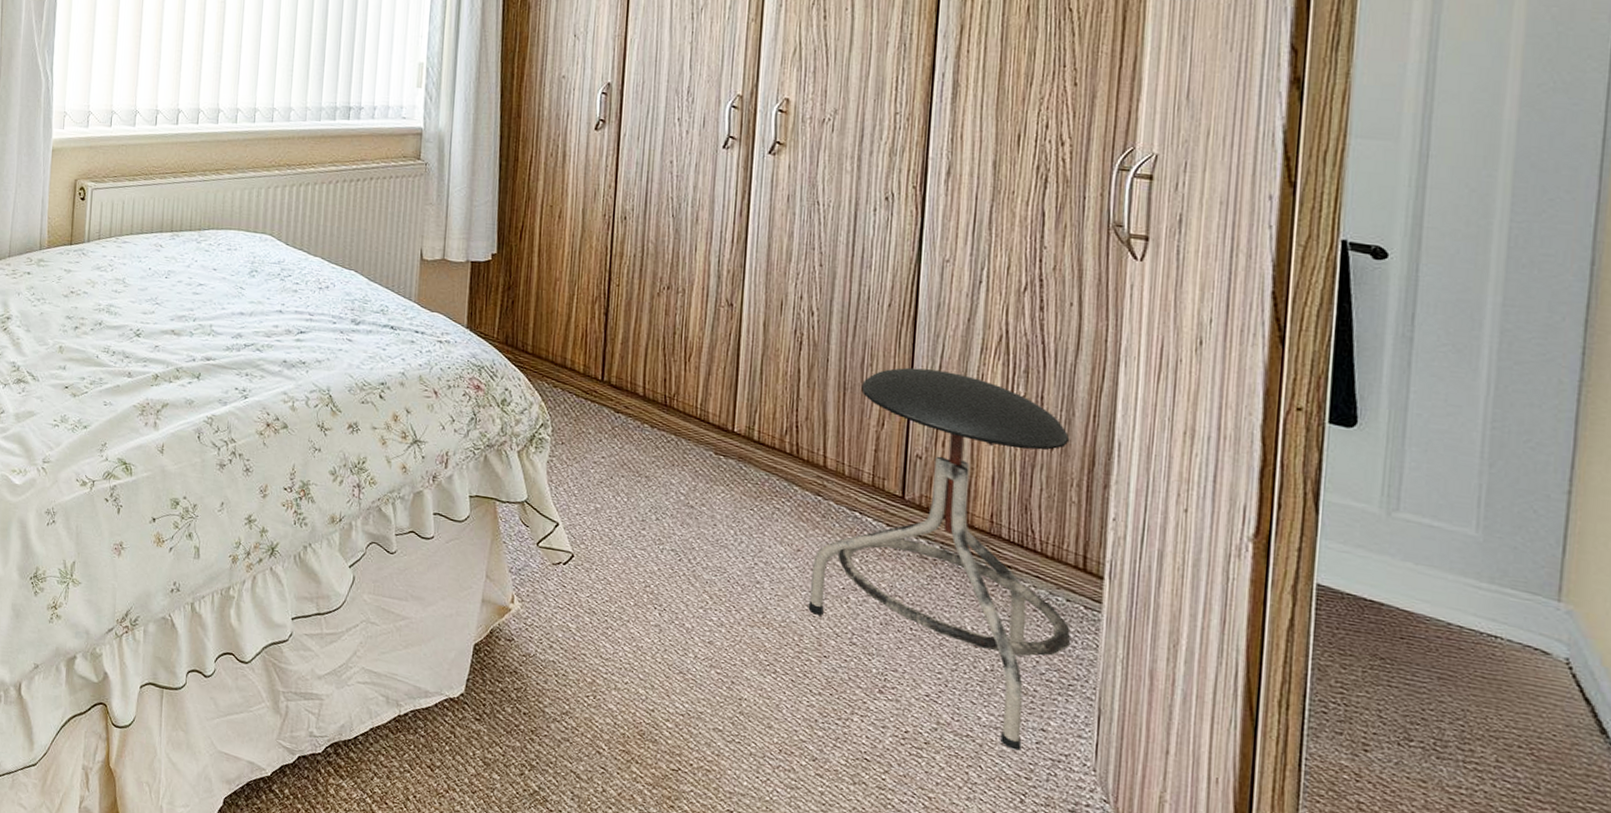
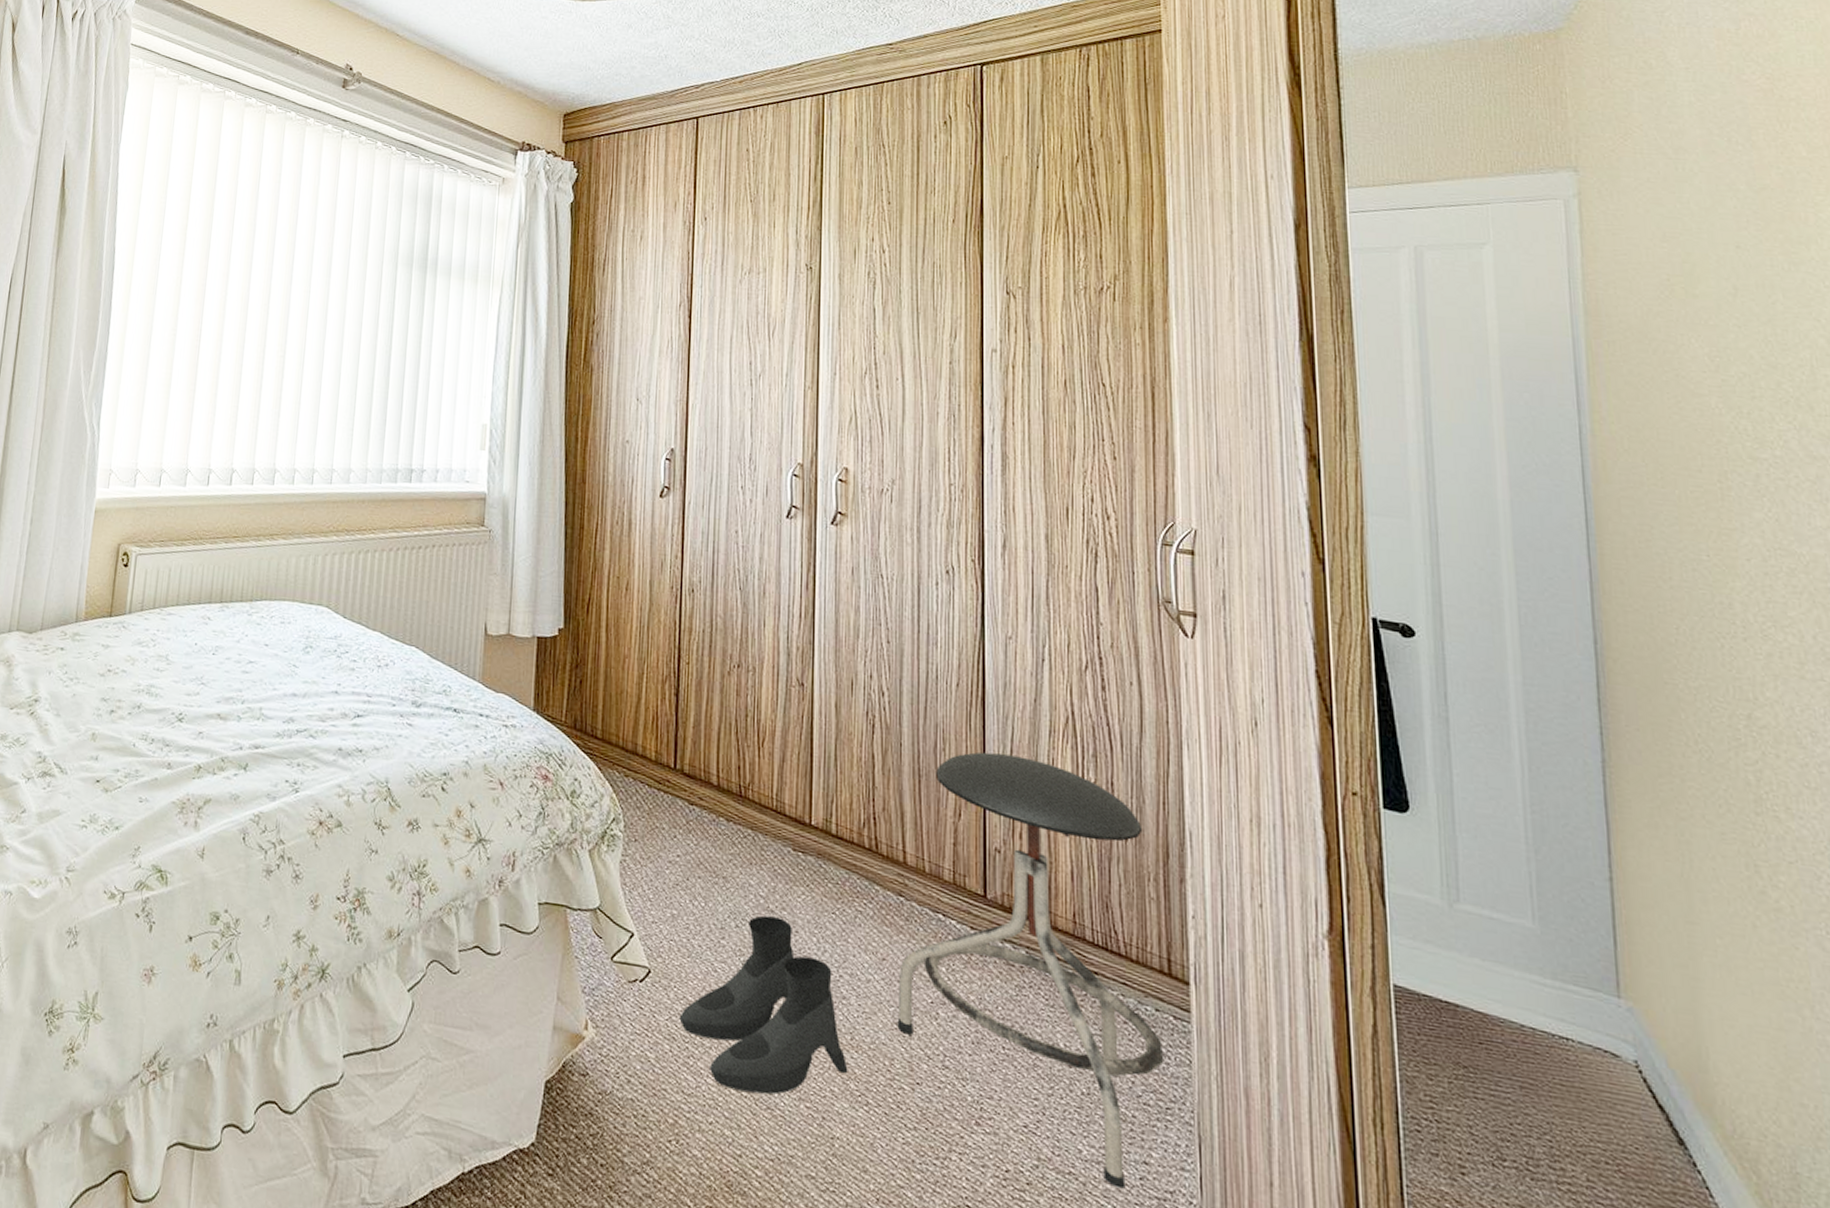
boots: none [599,510,758,662] -> present [679,915,848,1095]

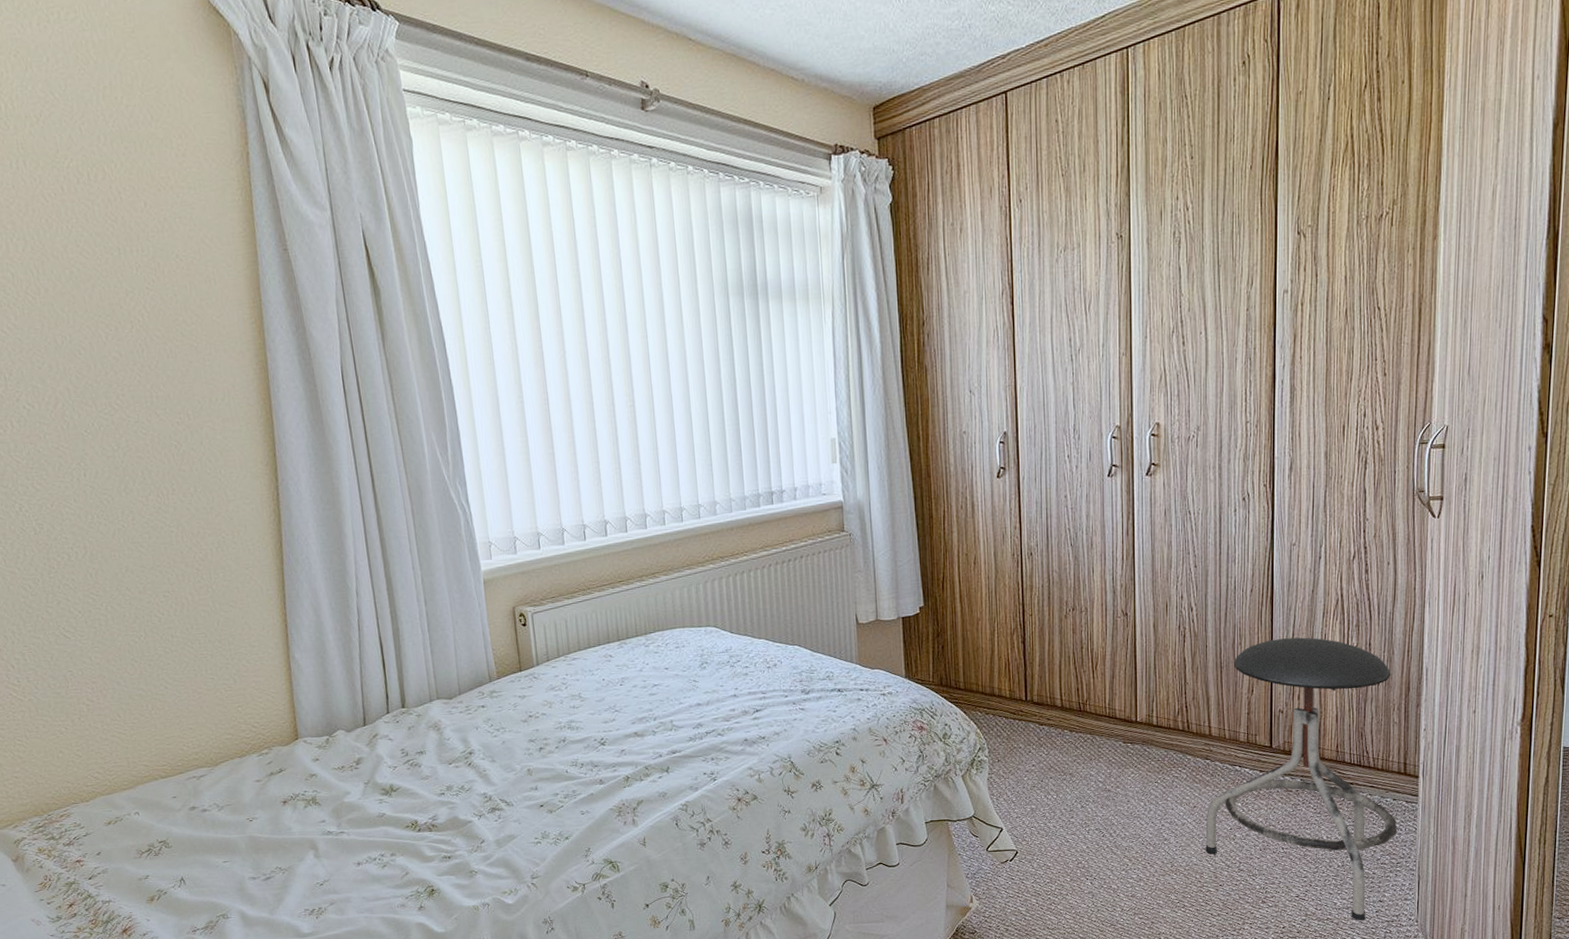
boots: present [679,915,848,1095] -> none [1042,794,1170,918]

